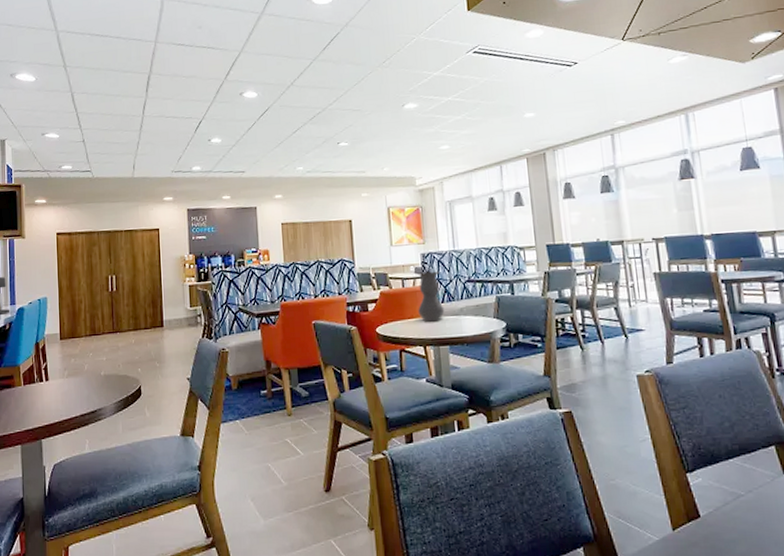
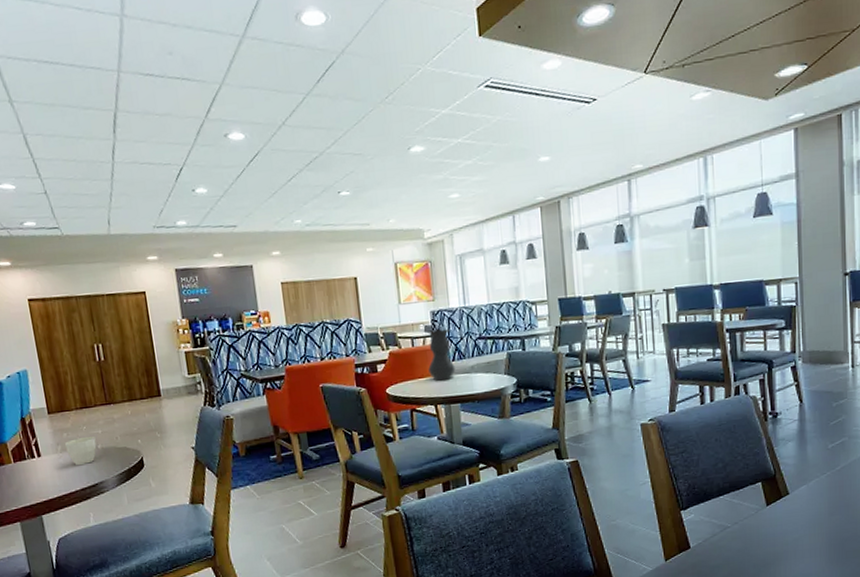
cup: none [72,362,100,392] -> present [65,436,97,466]

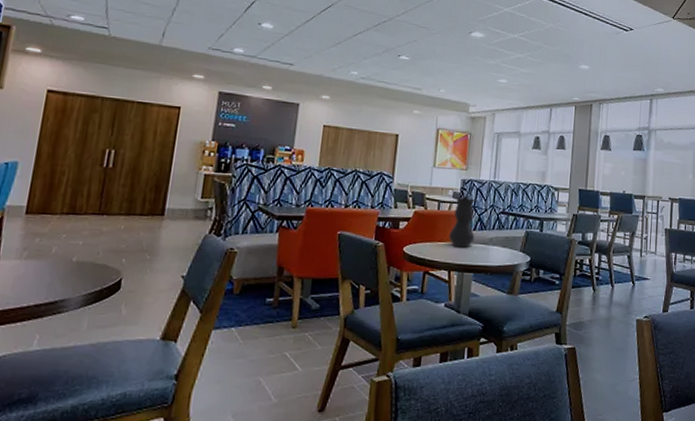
cup: present [65,436,97,466] -> none [32,246,73,278]

